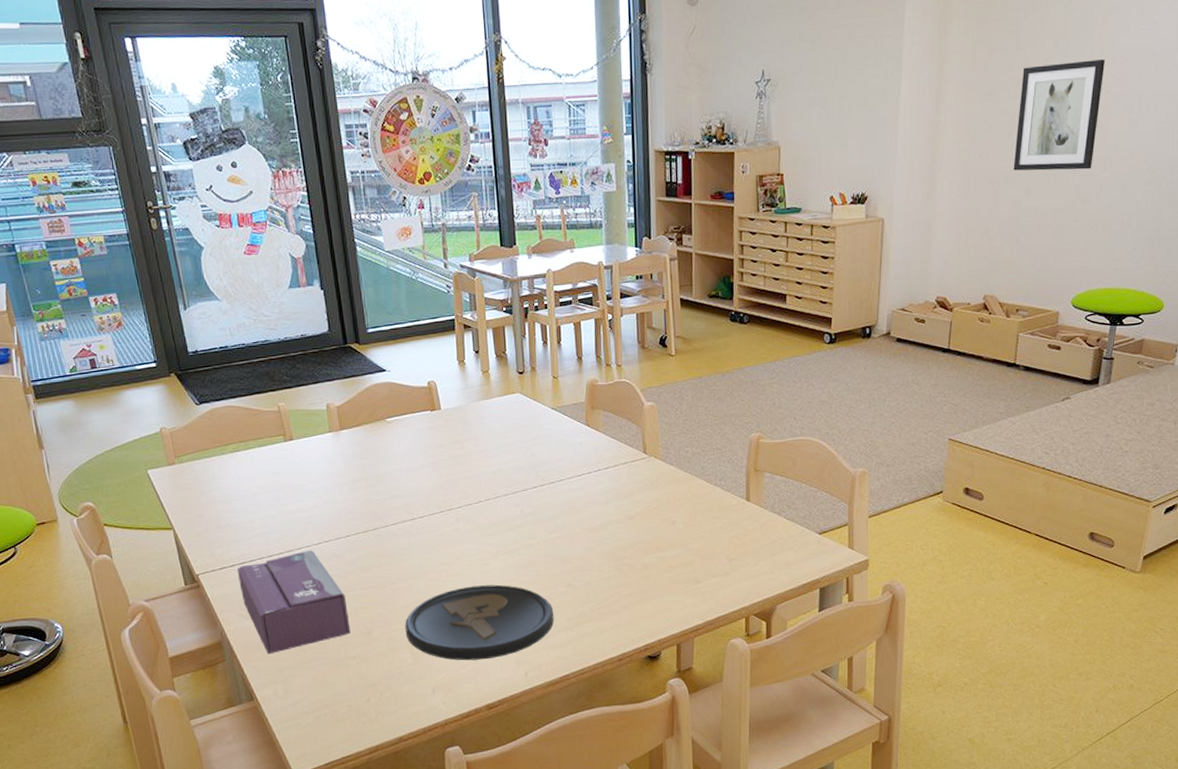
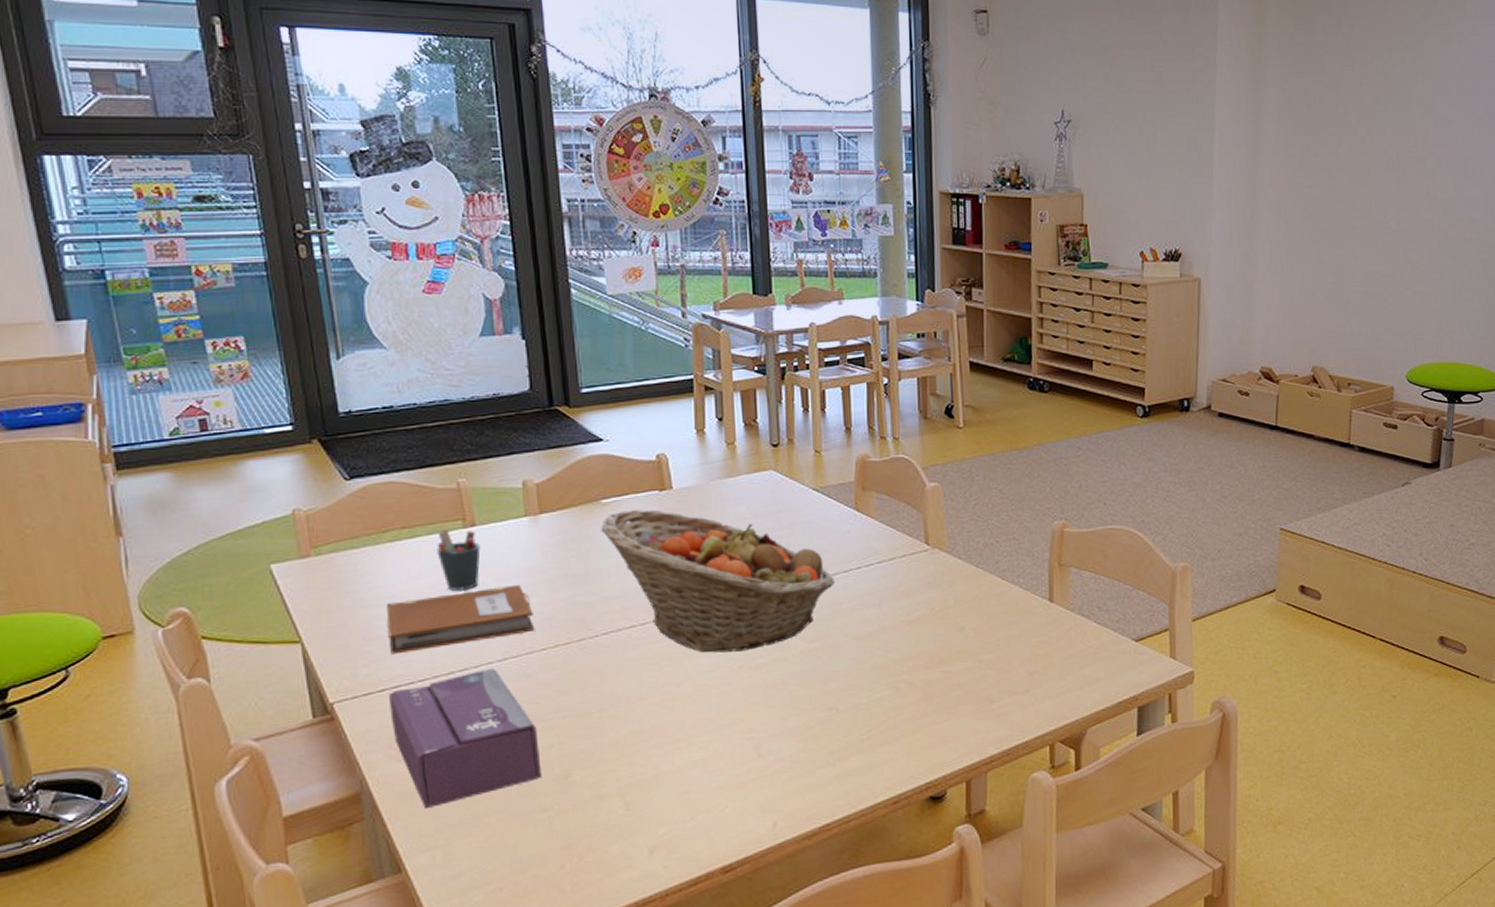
notebook: none [232,485,341,539] -> present [387,584,535,655]
pen holder: none [266,443,299,490] -> present [437,529,481,591]
fruit basket: none [387,426,570,540] -> present [601,509,834,653]
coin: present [405,584,554,661] -> none [616,709,812,810]
wall art: present [1013,59,1105,171] -> none [1337,120,1427,234]

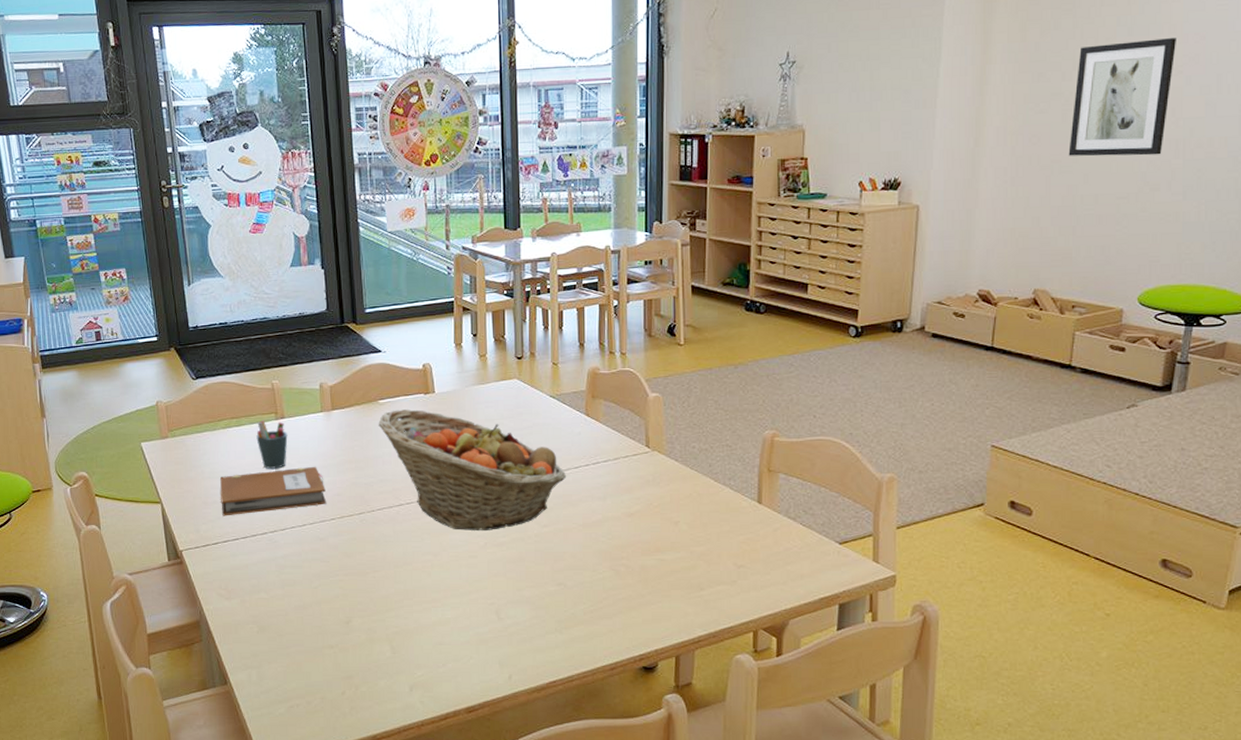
tissue box: present [389,667,542,809] -> none [221,531,330,638]
wall art: none [1337,120,1427,234] -> present [1068,38,1176,156]

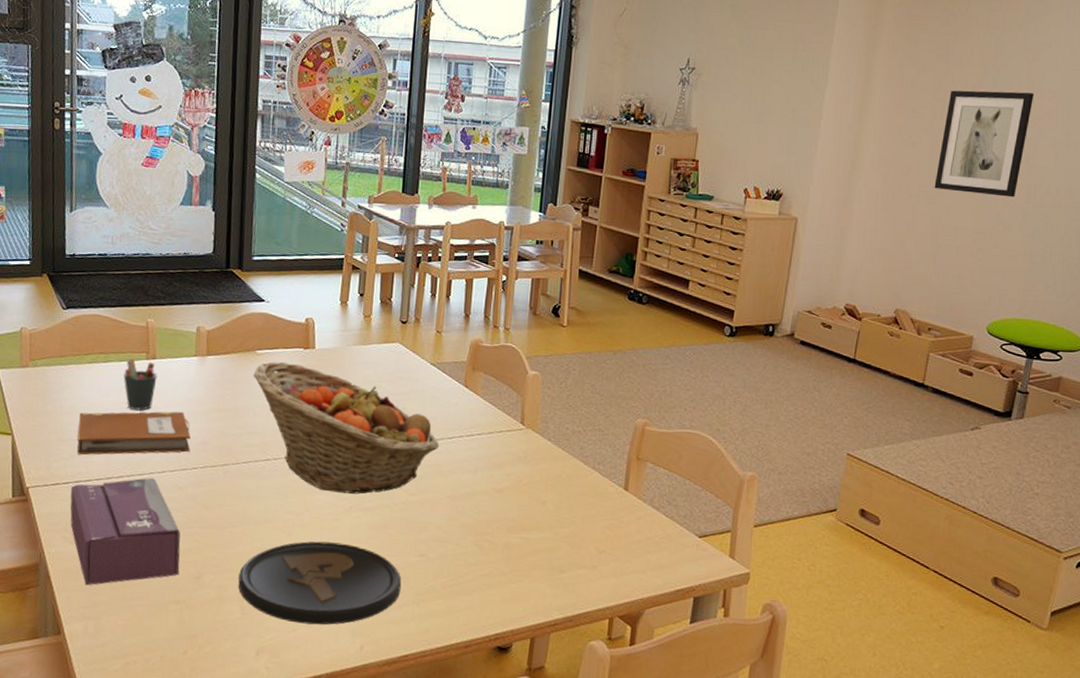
tissue box: none [221,531,330,638] -> present [70,477,181,586]
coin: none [385,579,543,658] -> present [238,541,402,625]

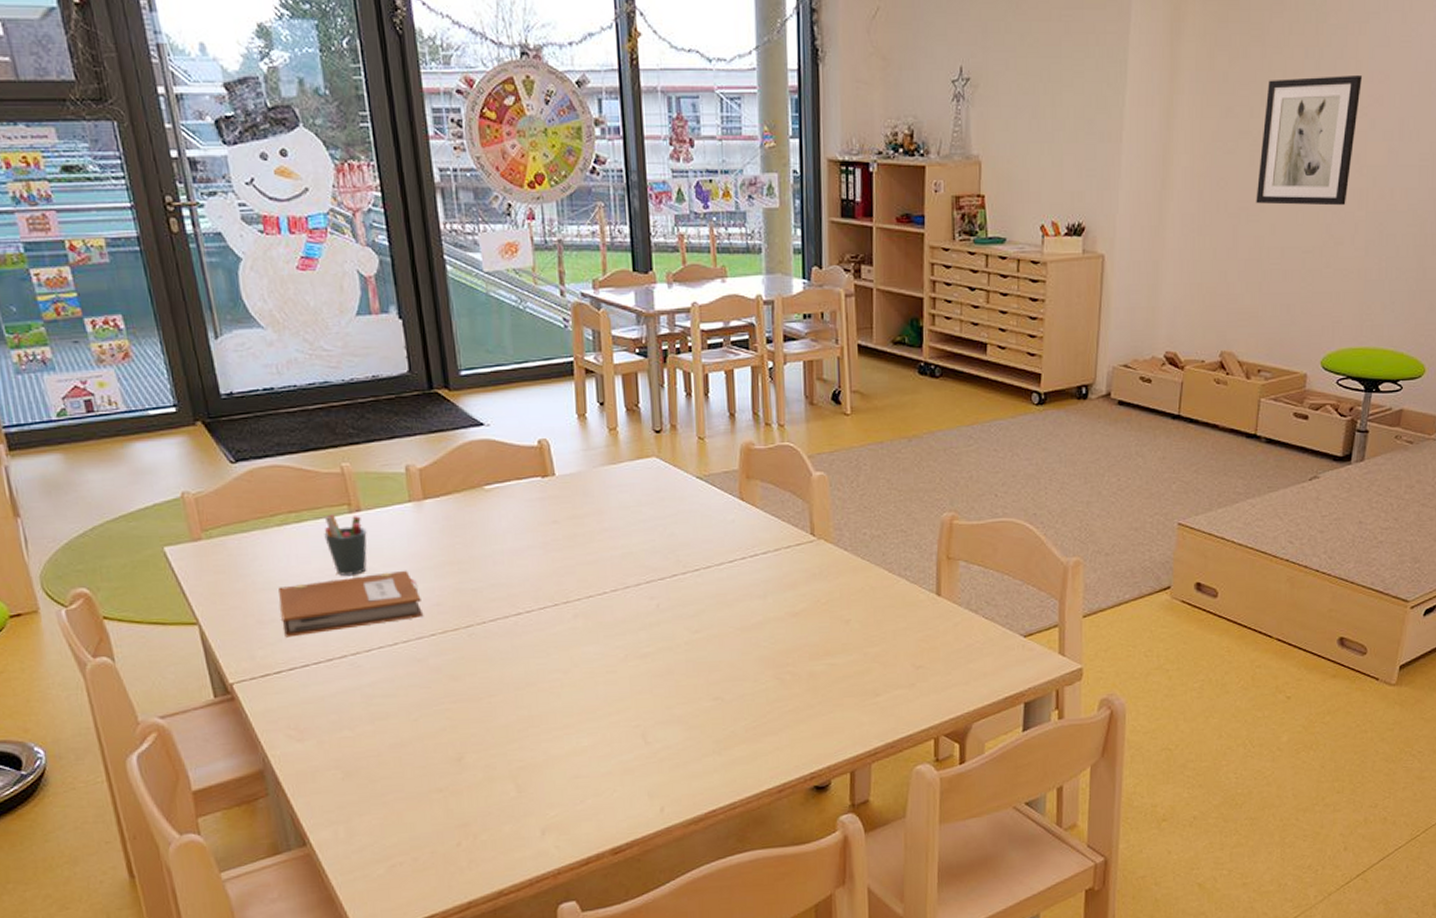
tissue box: present [70,477,181,586] -> none [286,652,436,787]
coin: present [238,541,402,625] -> none [507,697,698,794]
fruit basket: present [253,361,439,494] -> none [485,496,719,641]

